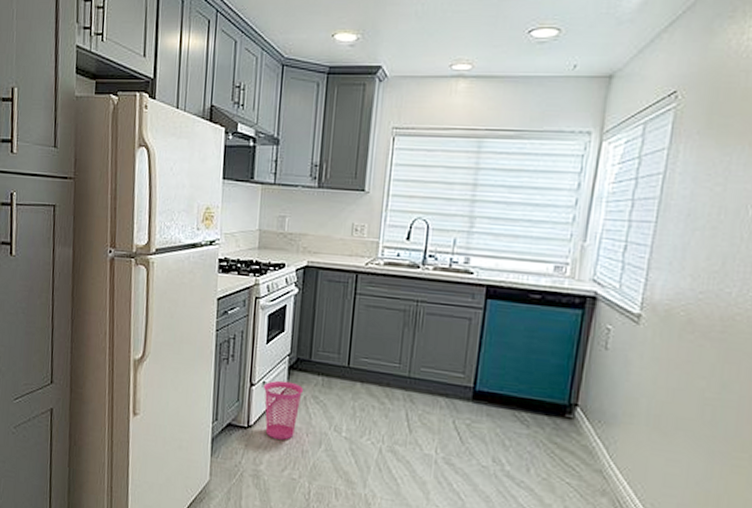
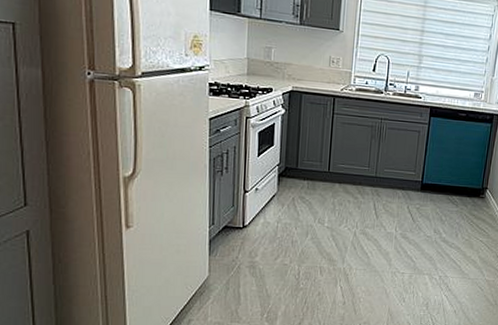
waste basket: present [263,380,304,440] -> none [256,186,292,234]

